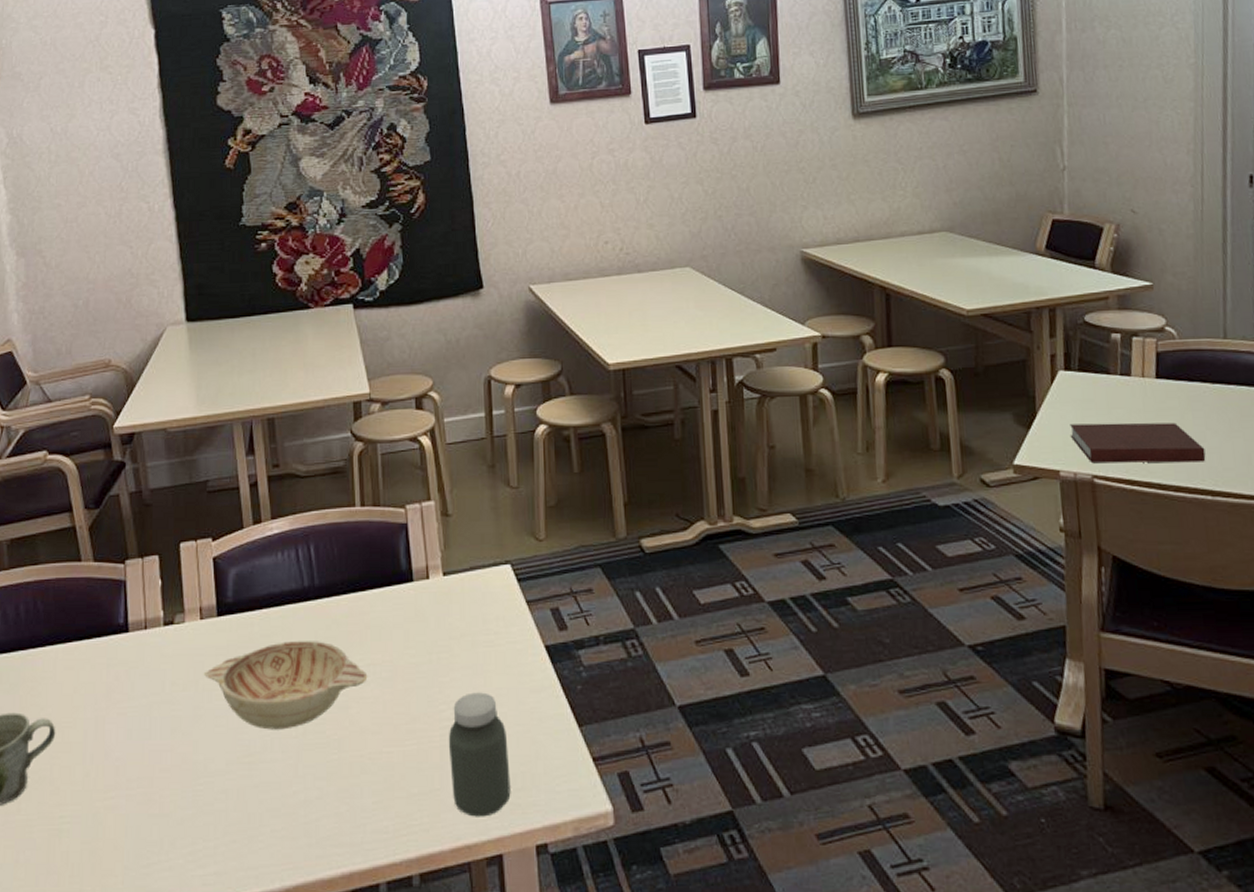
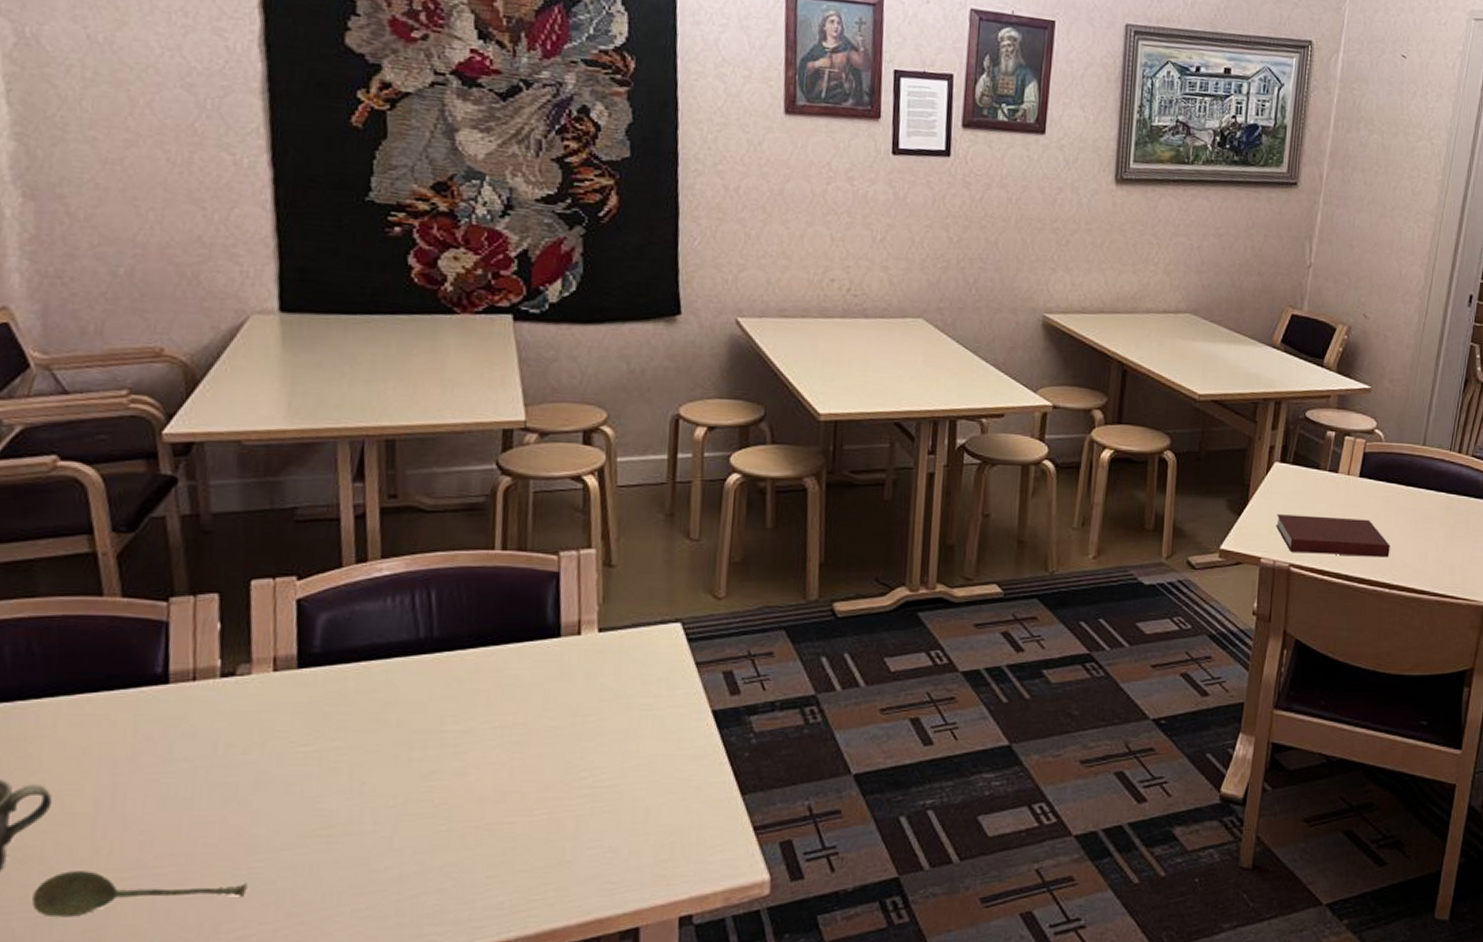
soupspoon: none [47,791,193,831] -> present [32,871,248,918]
decorative bowl: present [203,641,368,730] -> none [272,699,493,799]
jar: present [448,692,511,817] -> none [586,759,658,890]

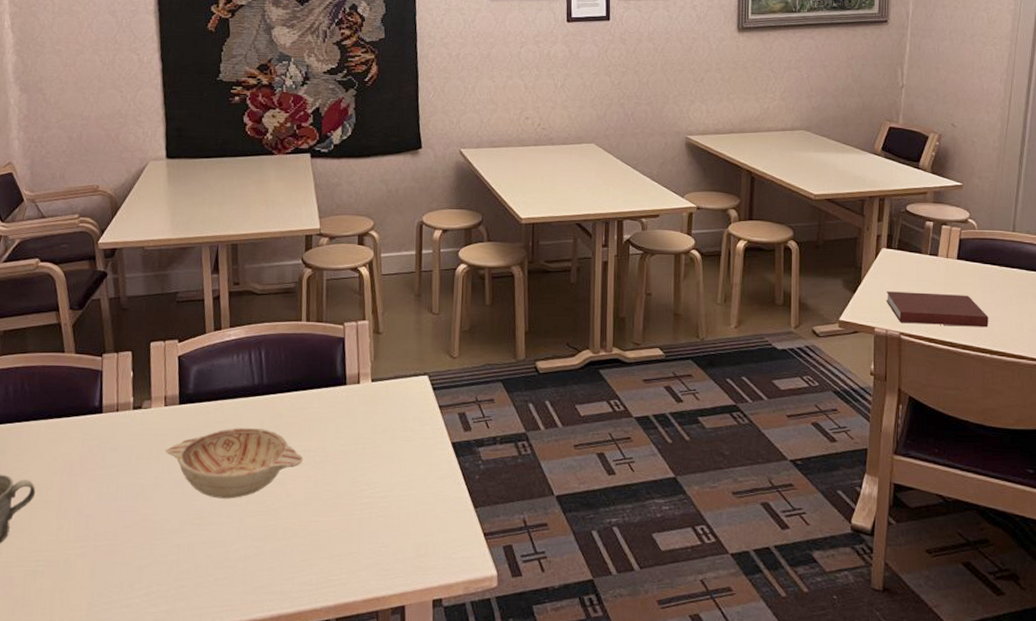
soupspoon: present [32,871,248,918] -> none [24,540,150,572]
decorative bowl: none [272,699,493,799] -> present [164,428,303,499]

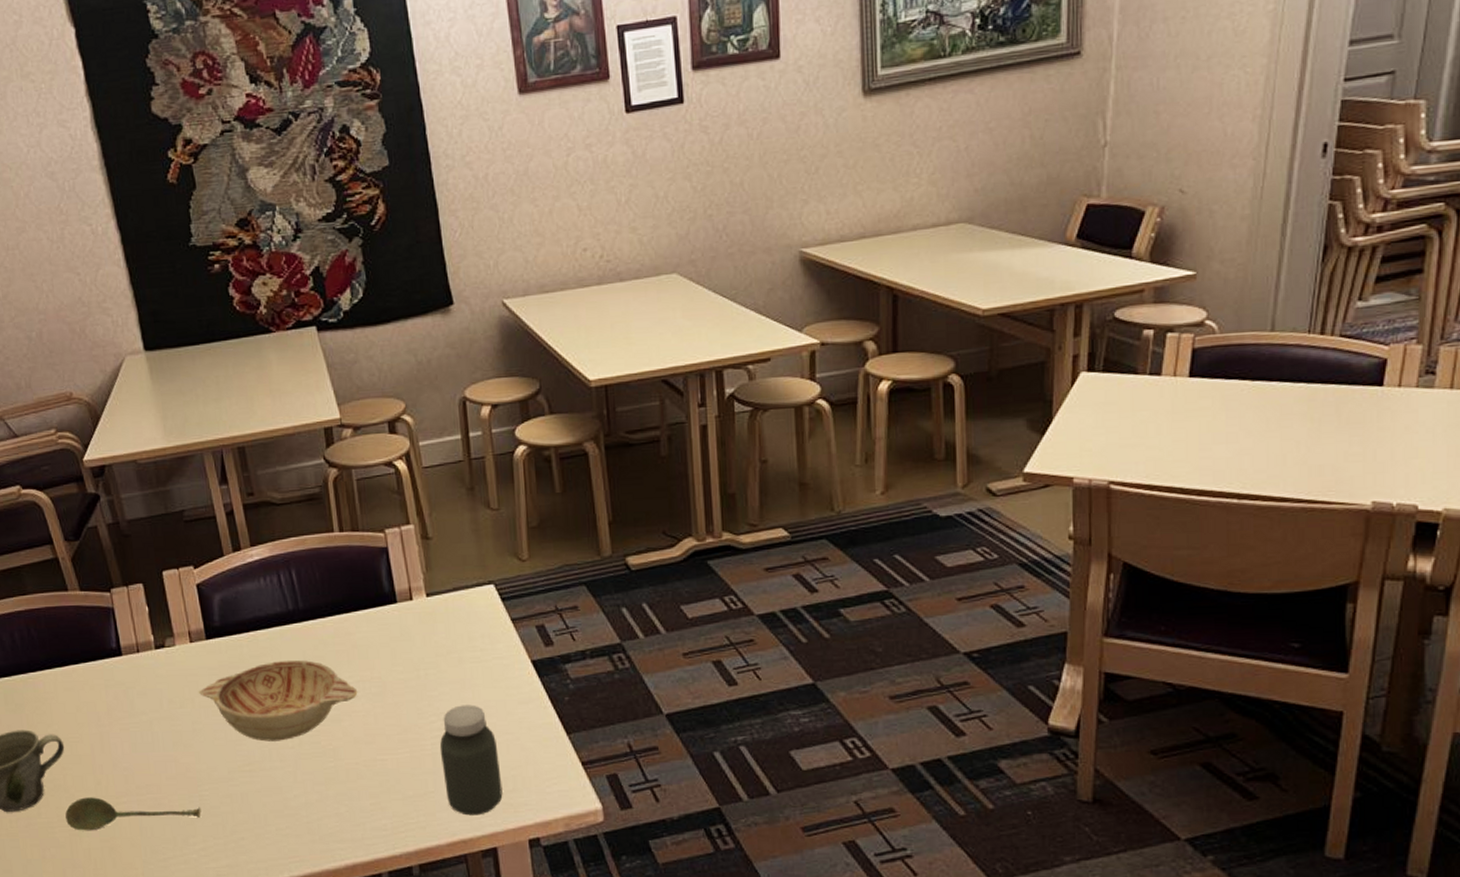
soupspoon: none [24,540,150,572] -> present [65,797,202,831]
jar: none [366,477,416,576] -> present [439,704,503,816]
notebook: present [887,291,989,328] -> none [1089,424,1236,468]

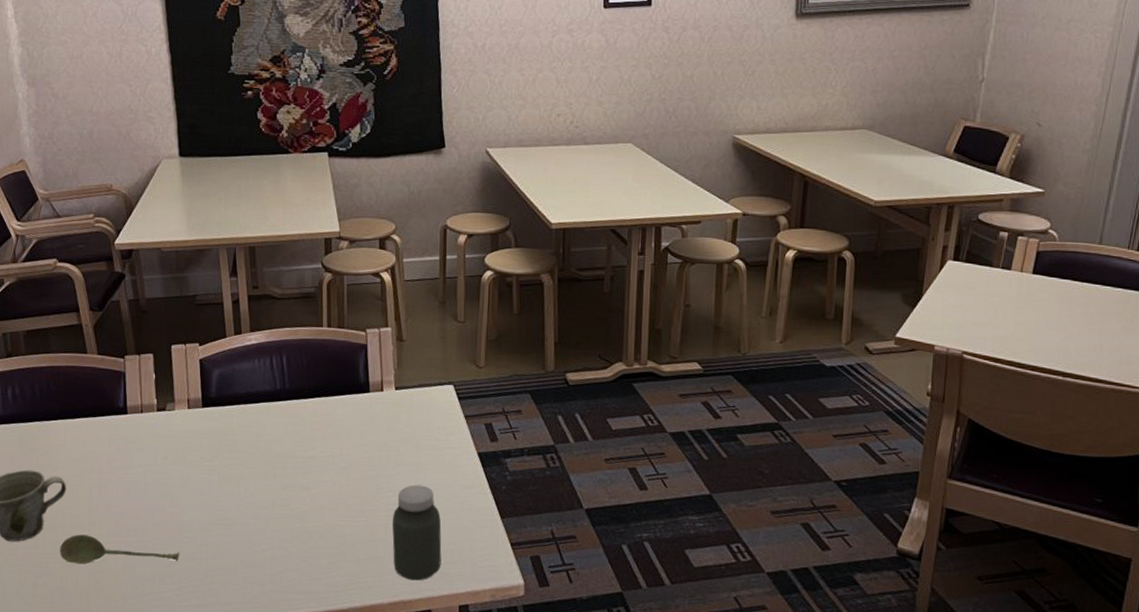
decorative bowl: present [198,660,358,742] -> none [190,432,328,501]

